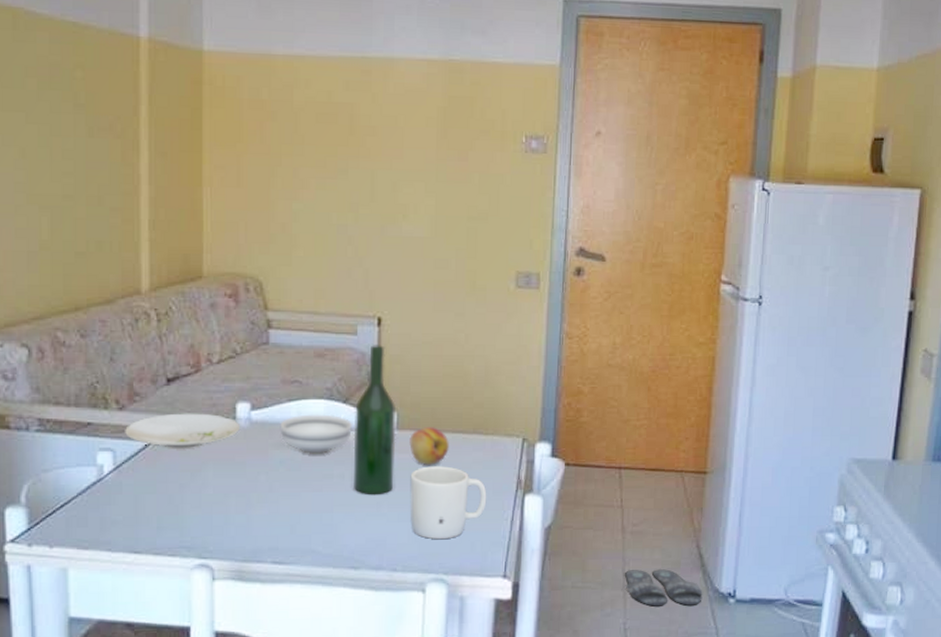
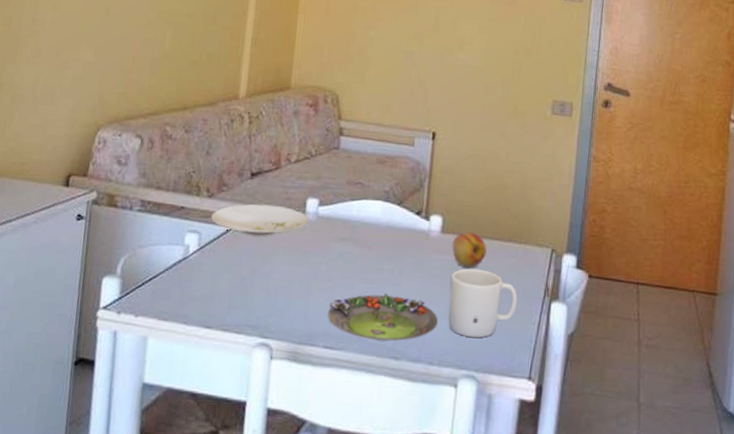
salad plate: none [273,500,399,551] -> present [328,293,438,342]
bowl: present [280,414,353,454] -> none [342,213,405,250]
wine bottle: present [353,345,396,496] -> none [401,156,442,292]
slippers: present [625,569,703,607] -> none [639,382,712,423]

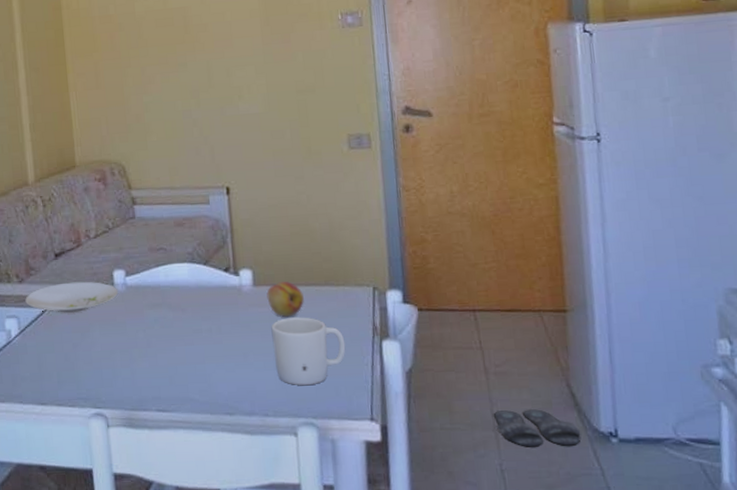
salad plate: present [328,293,438,342] -> none [154,352,266,399]
slippers: none [639,382,712,423] -> present [494,409,582,447]

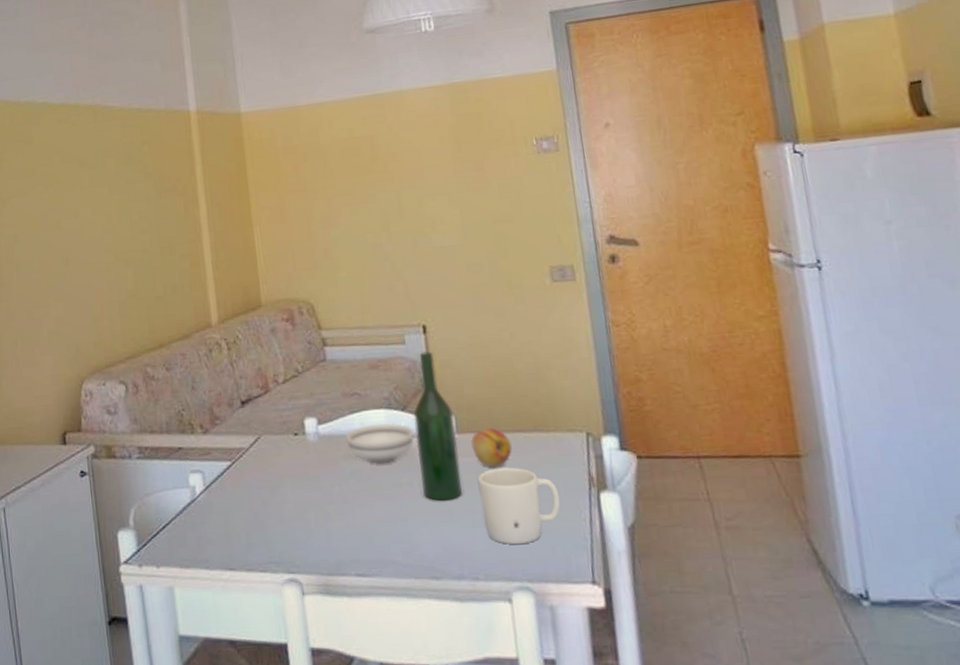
plate: present [25,281,118,313] -> none [210,431,310,467]
bowl: none [151,275,215,312] -> present [345,423,415,464]
wine bottle: none [215,211,257,347] -> present [413,351,463,502]
slippers: present [494,409,582,447] -> none [729,568,829,613]

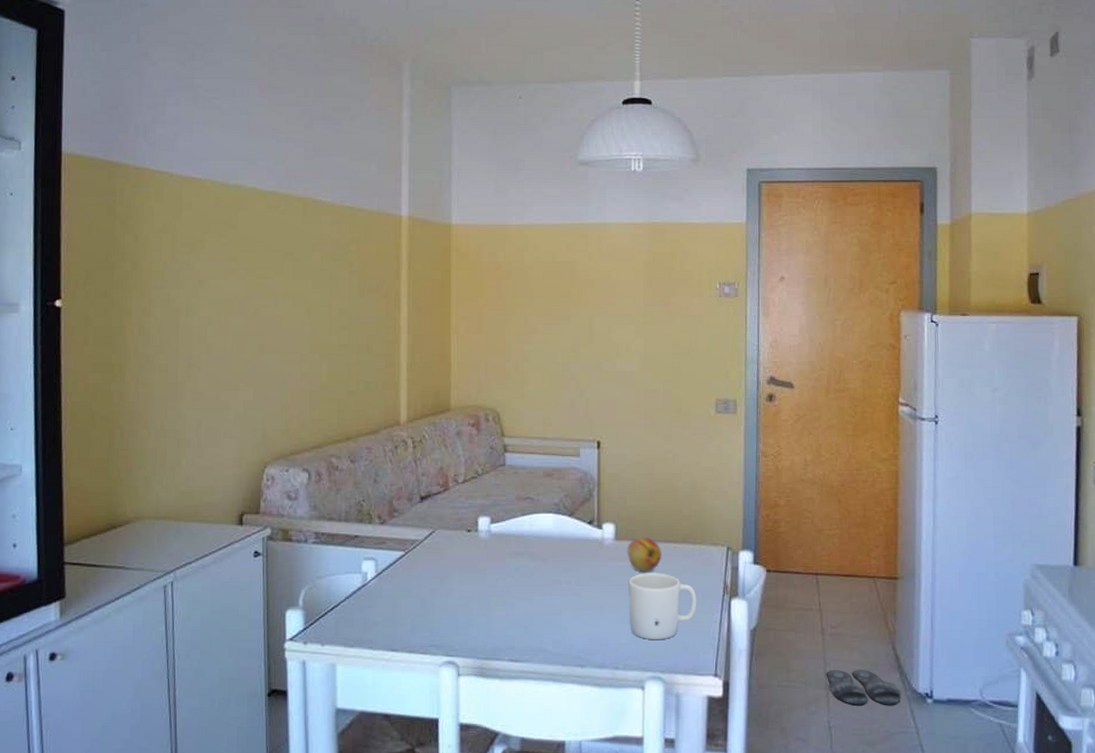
bowl: present [345,423,415,464] -> none [515,526,578,562]
wine bottle: present [413,351,463,502] -> none [578,465,615,599]
slippers: none [729,568,829,613] -> present [827,670,901,706]

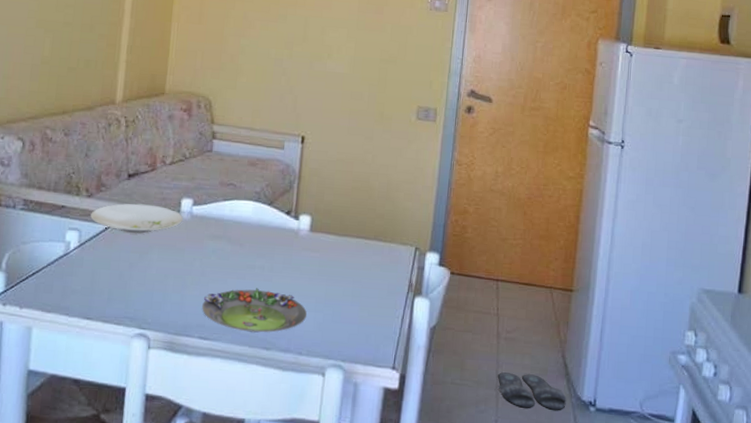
plate: none [385,526,481,557] -> present [90,203,183,234]
salad plate: none [510,603,619,650] -> present [202,288,307,333]
fruit: present [627,537,662,572] -> none [320,231,353,264]
mug: present [628,573,697,640] -> none [316,265,383,331]

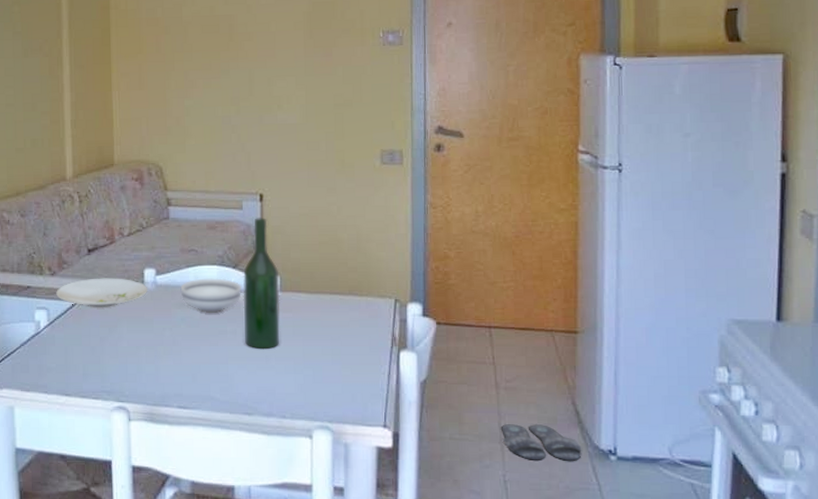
salad plate: present [202,288,307,333] -> none [178,353,286,398]
bowl: none [215,212,275,247] -> present [180,278,243,313]
wine bottle: none [271,158,311,287] -> present [243,218,280,350]

